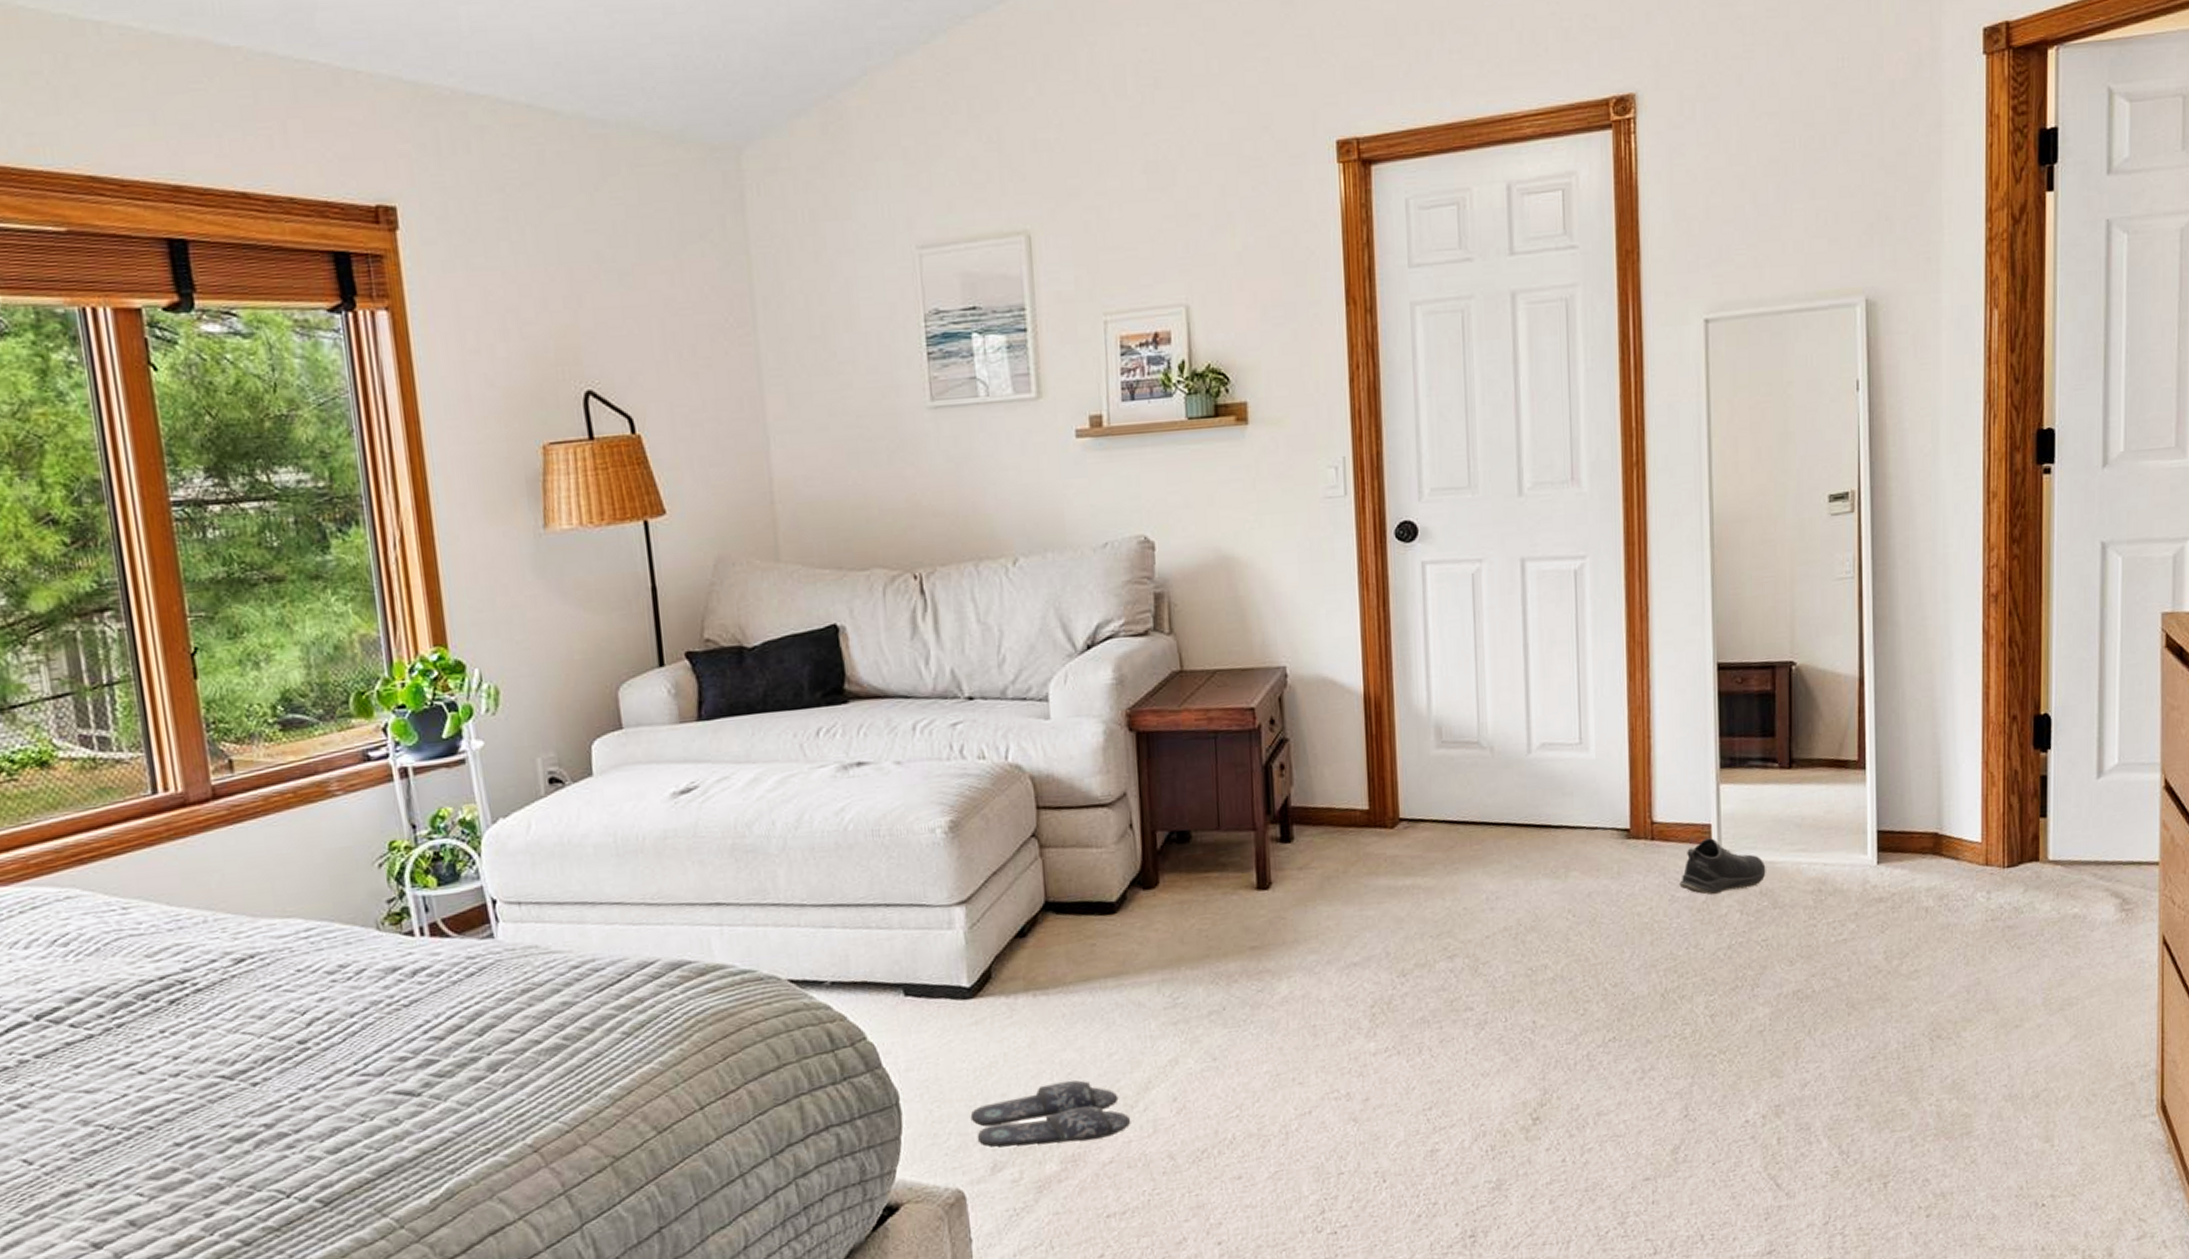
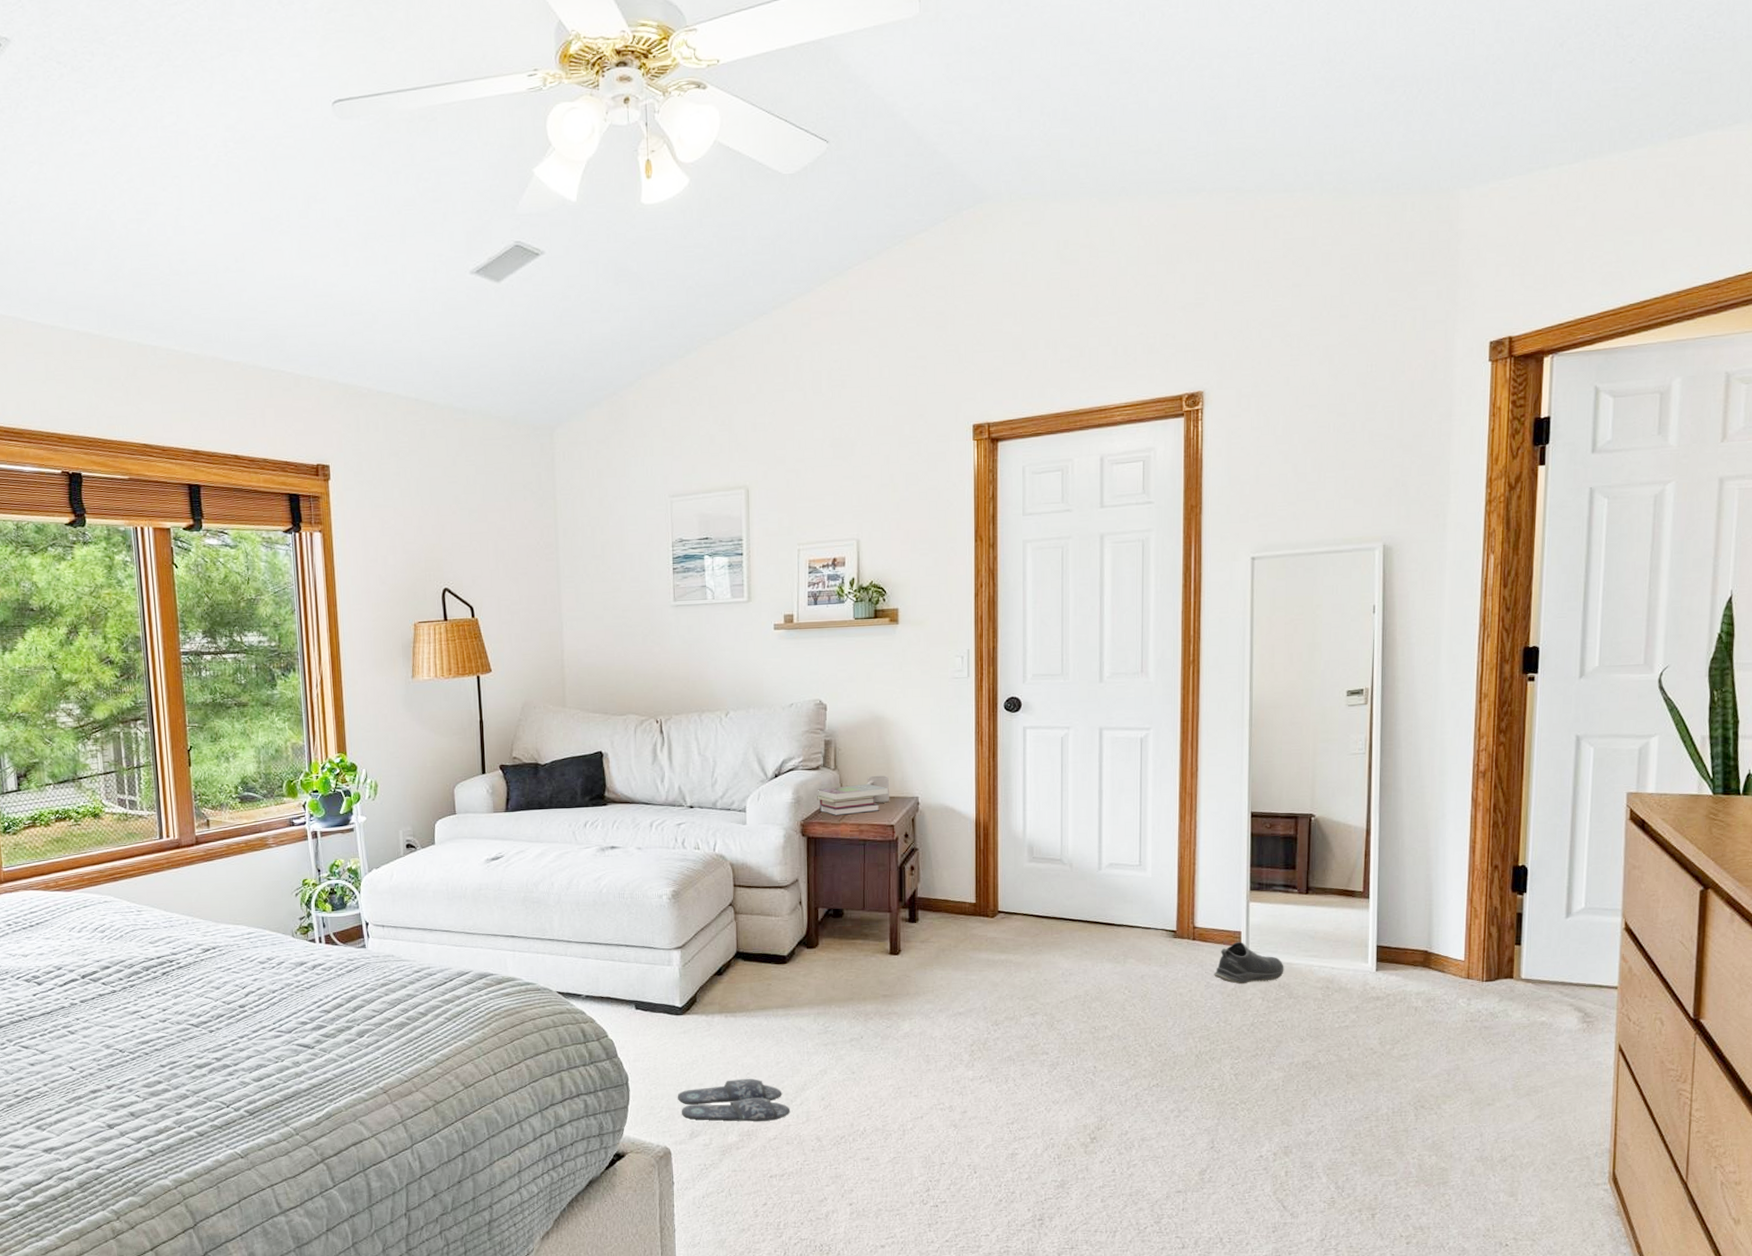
books: none [1146,651,1244,700] -> present [817,783,888,816]
mug: none [1214,638,1248,679] -> present [866,775,890,803]

